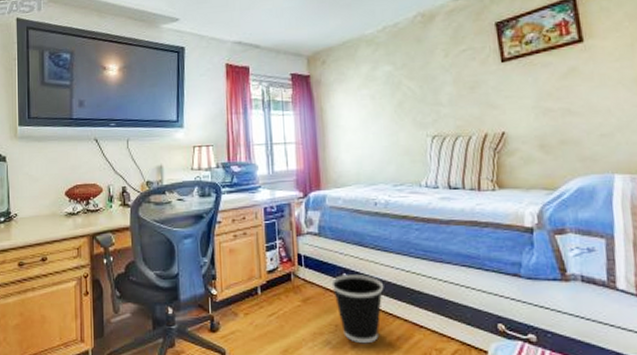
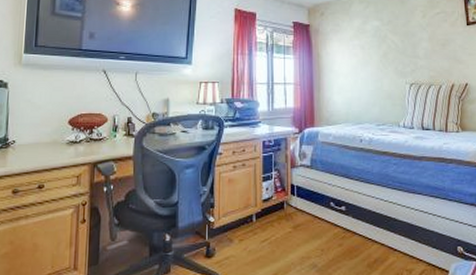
wastebasket: present [331,275,384,344] -> none [320,203,365,267]

